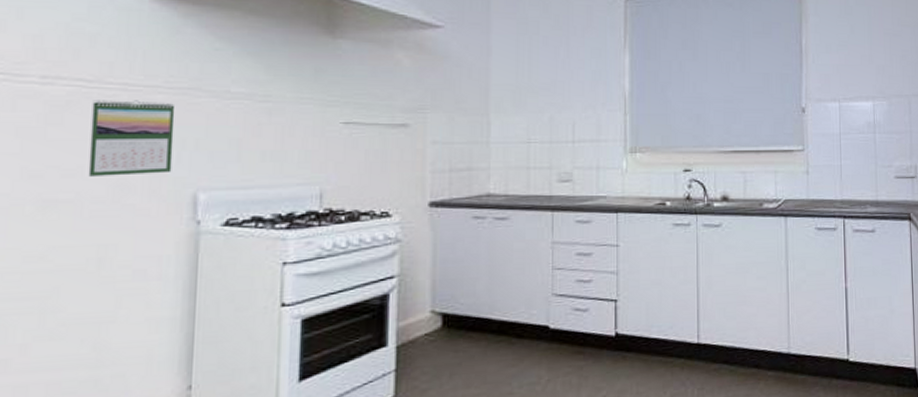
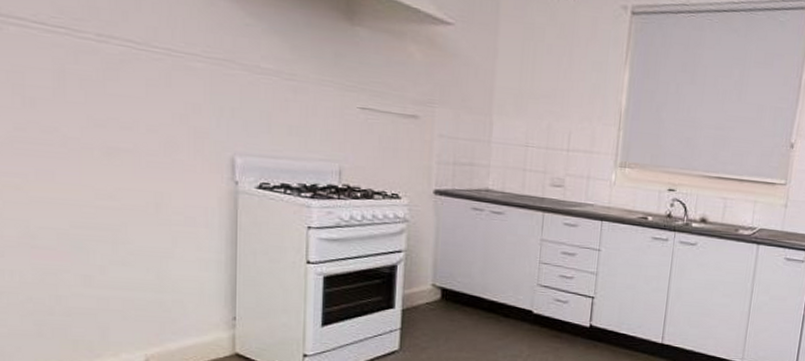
calendar: present [88,100,176,177] -> none [142,61,213,136]

